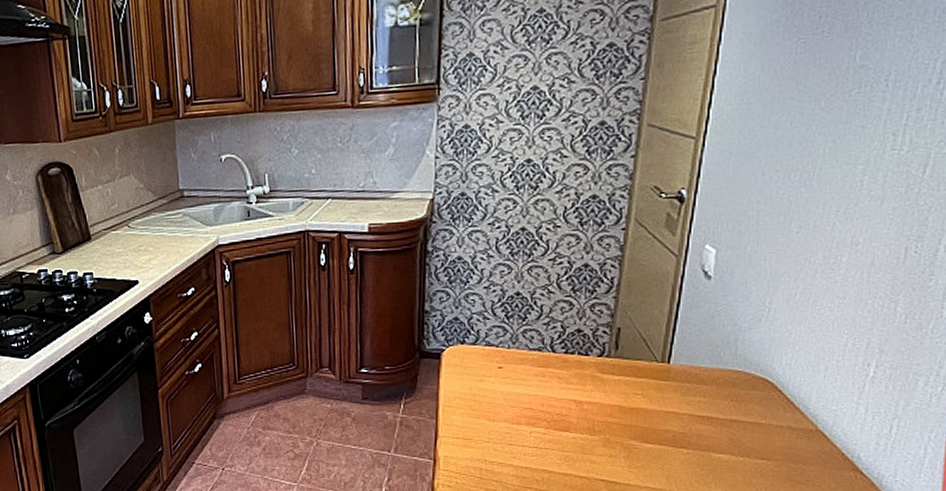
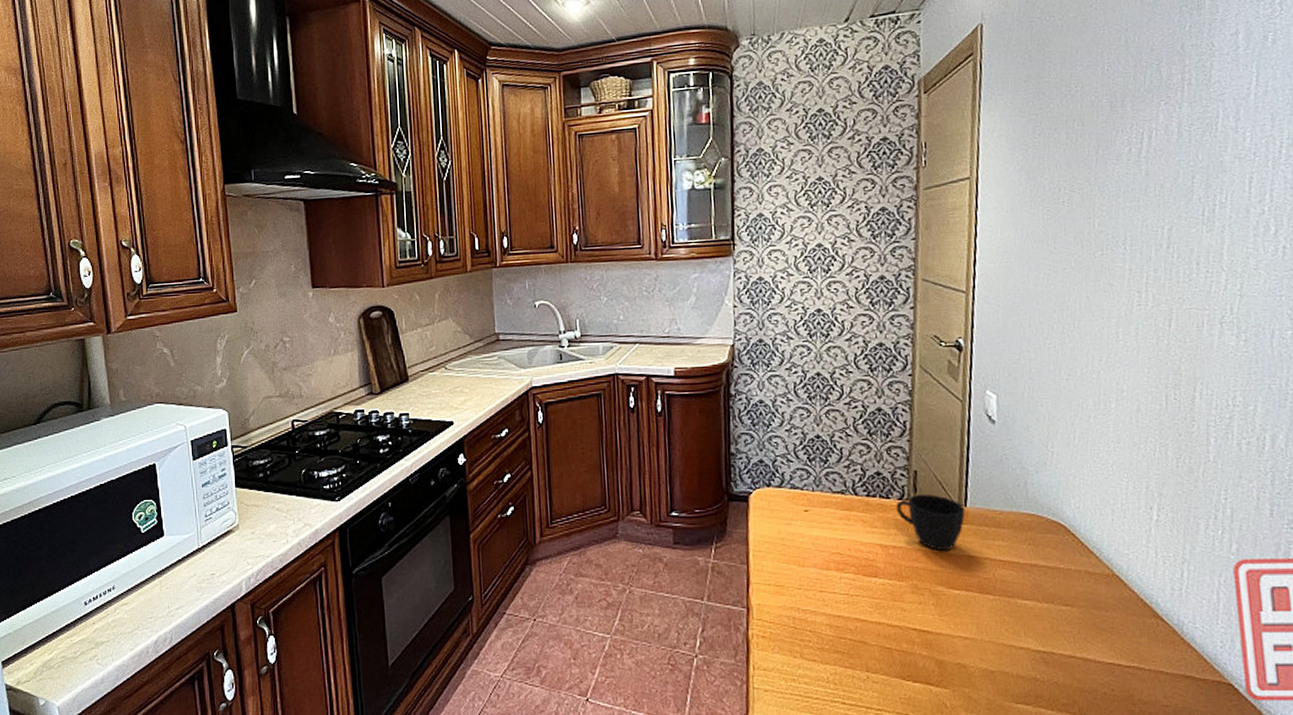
cup: none [594,350,668,406] -> present [895,493,966,550]

